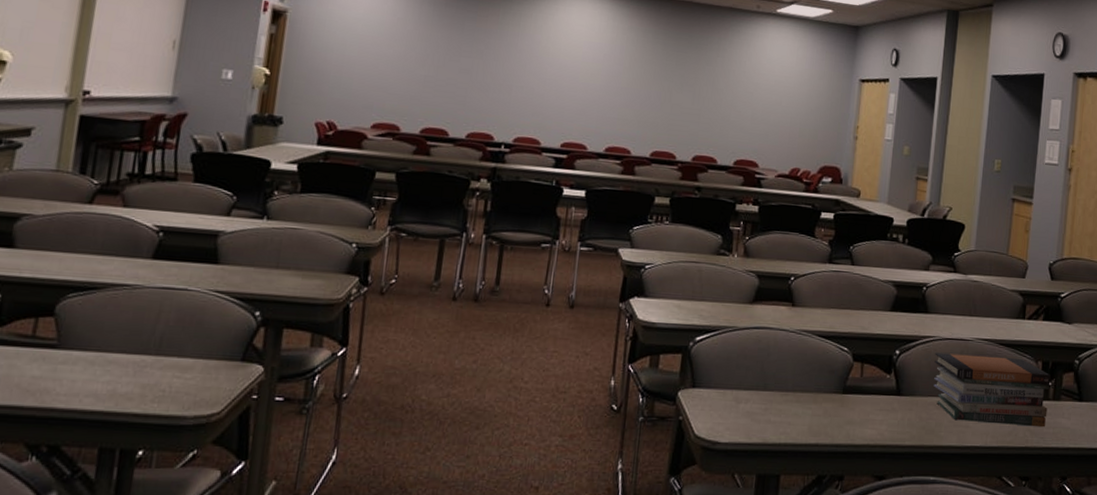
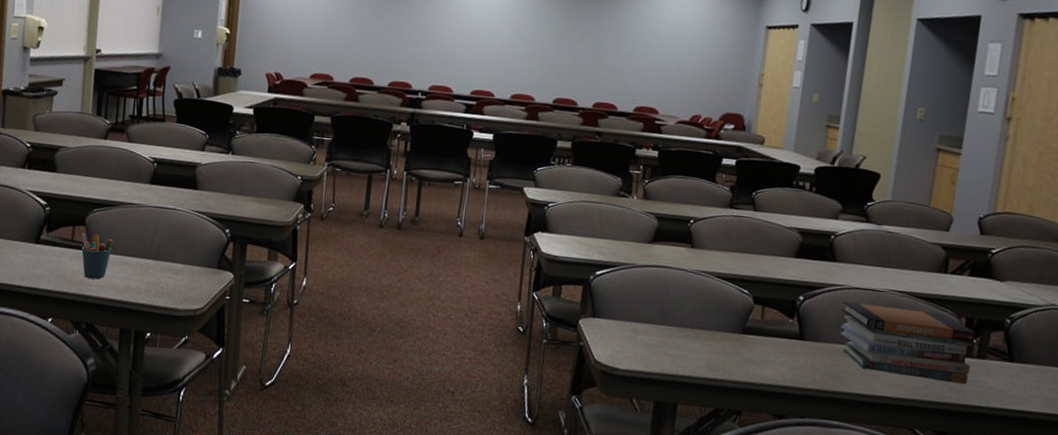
pen holder: none [46,325,95,386] -> present [81,233,113,279]

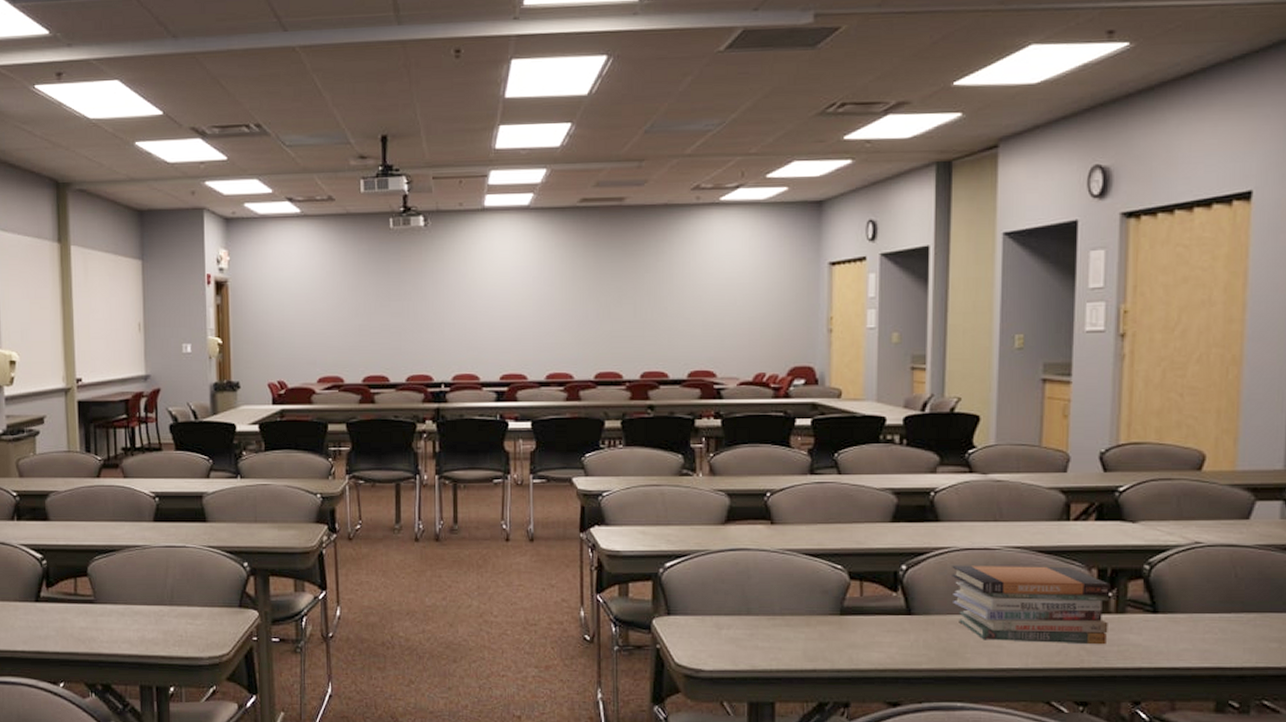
pen holder: present [81,233,113,279] -> none [86,583,121,634]

